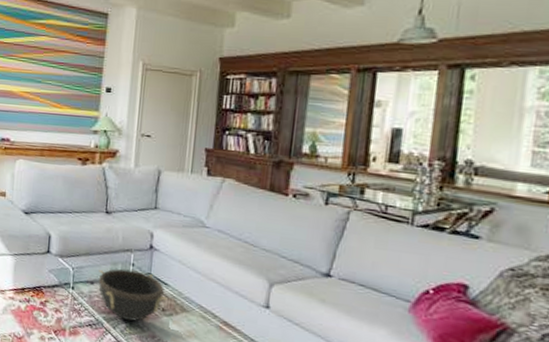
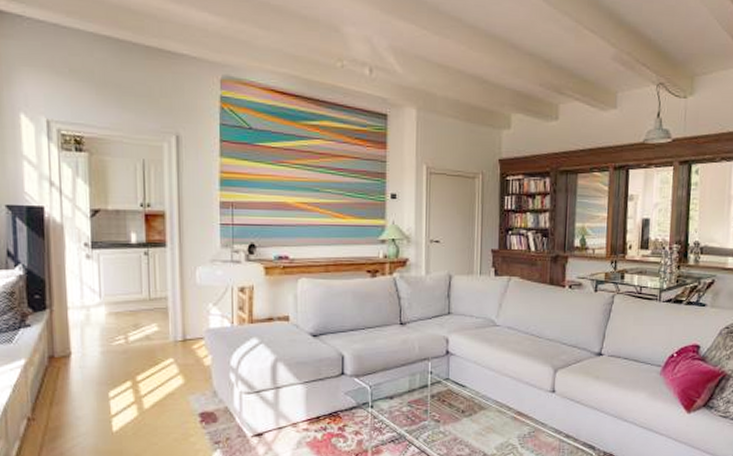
bowl: present [98,268,168,321] -> none [397,378,466,429]

